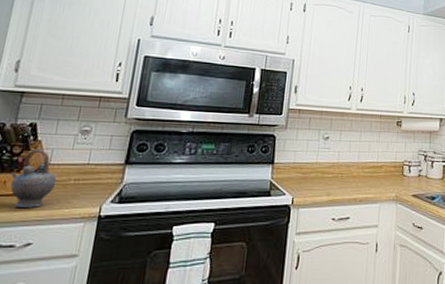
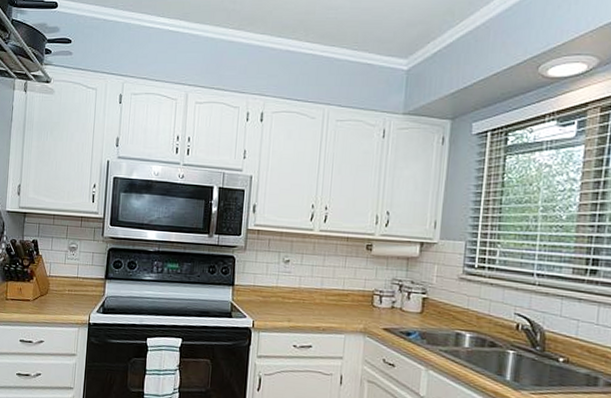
teapot: present [9,148,57,208] -> none [22,262,56,312]

